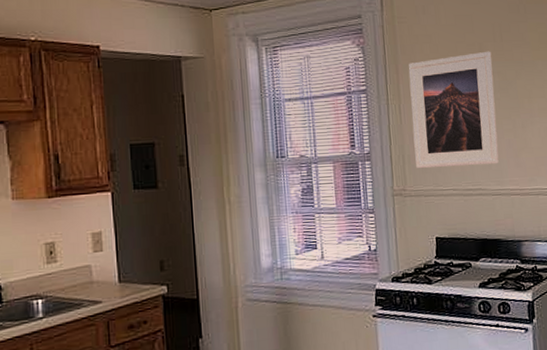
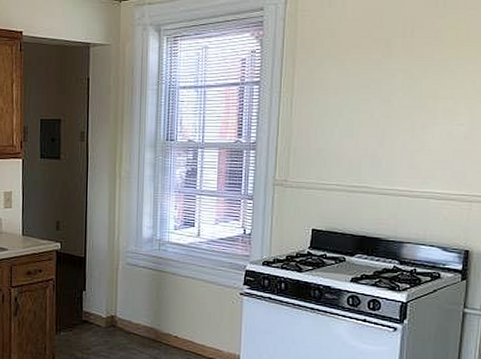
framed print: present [408,51,499,169] -> none [301,47,399,164]

